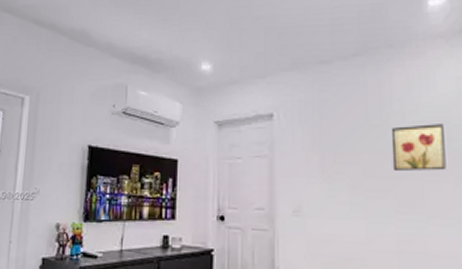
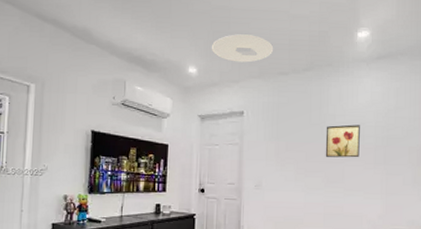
ceiling light: none [228,17,310,53] -> present [211,34,274,63]

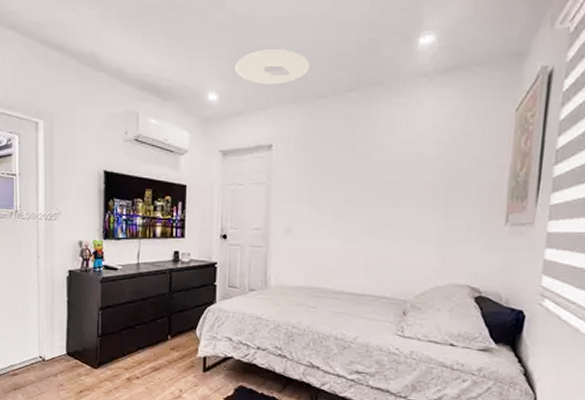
wall art: present [325,124,360,158] -> none [369,157,416,198]

